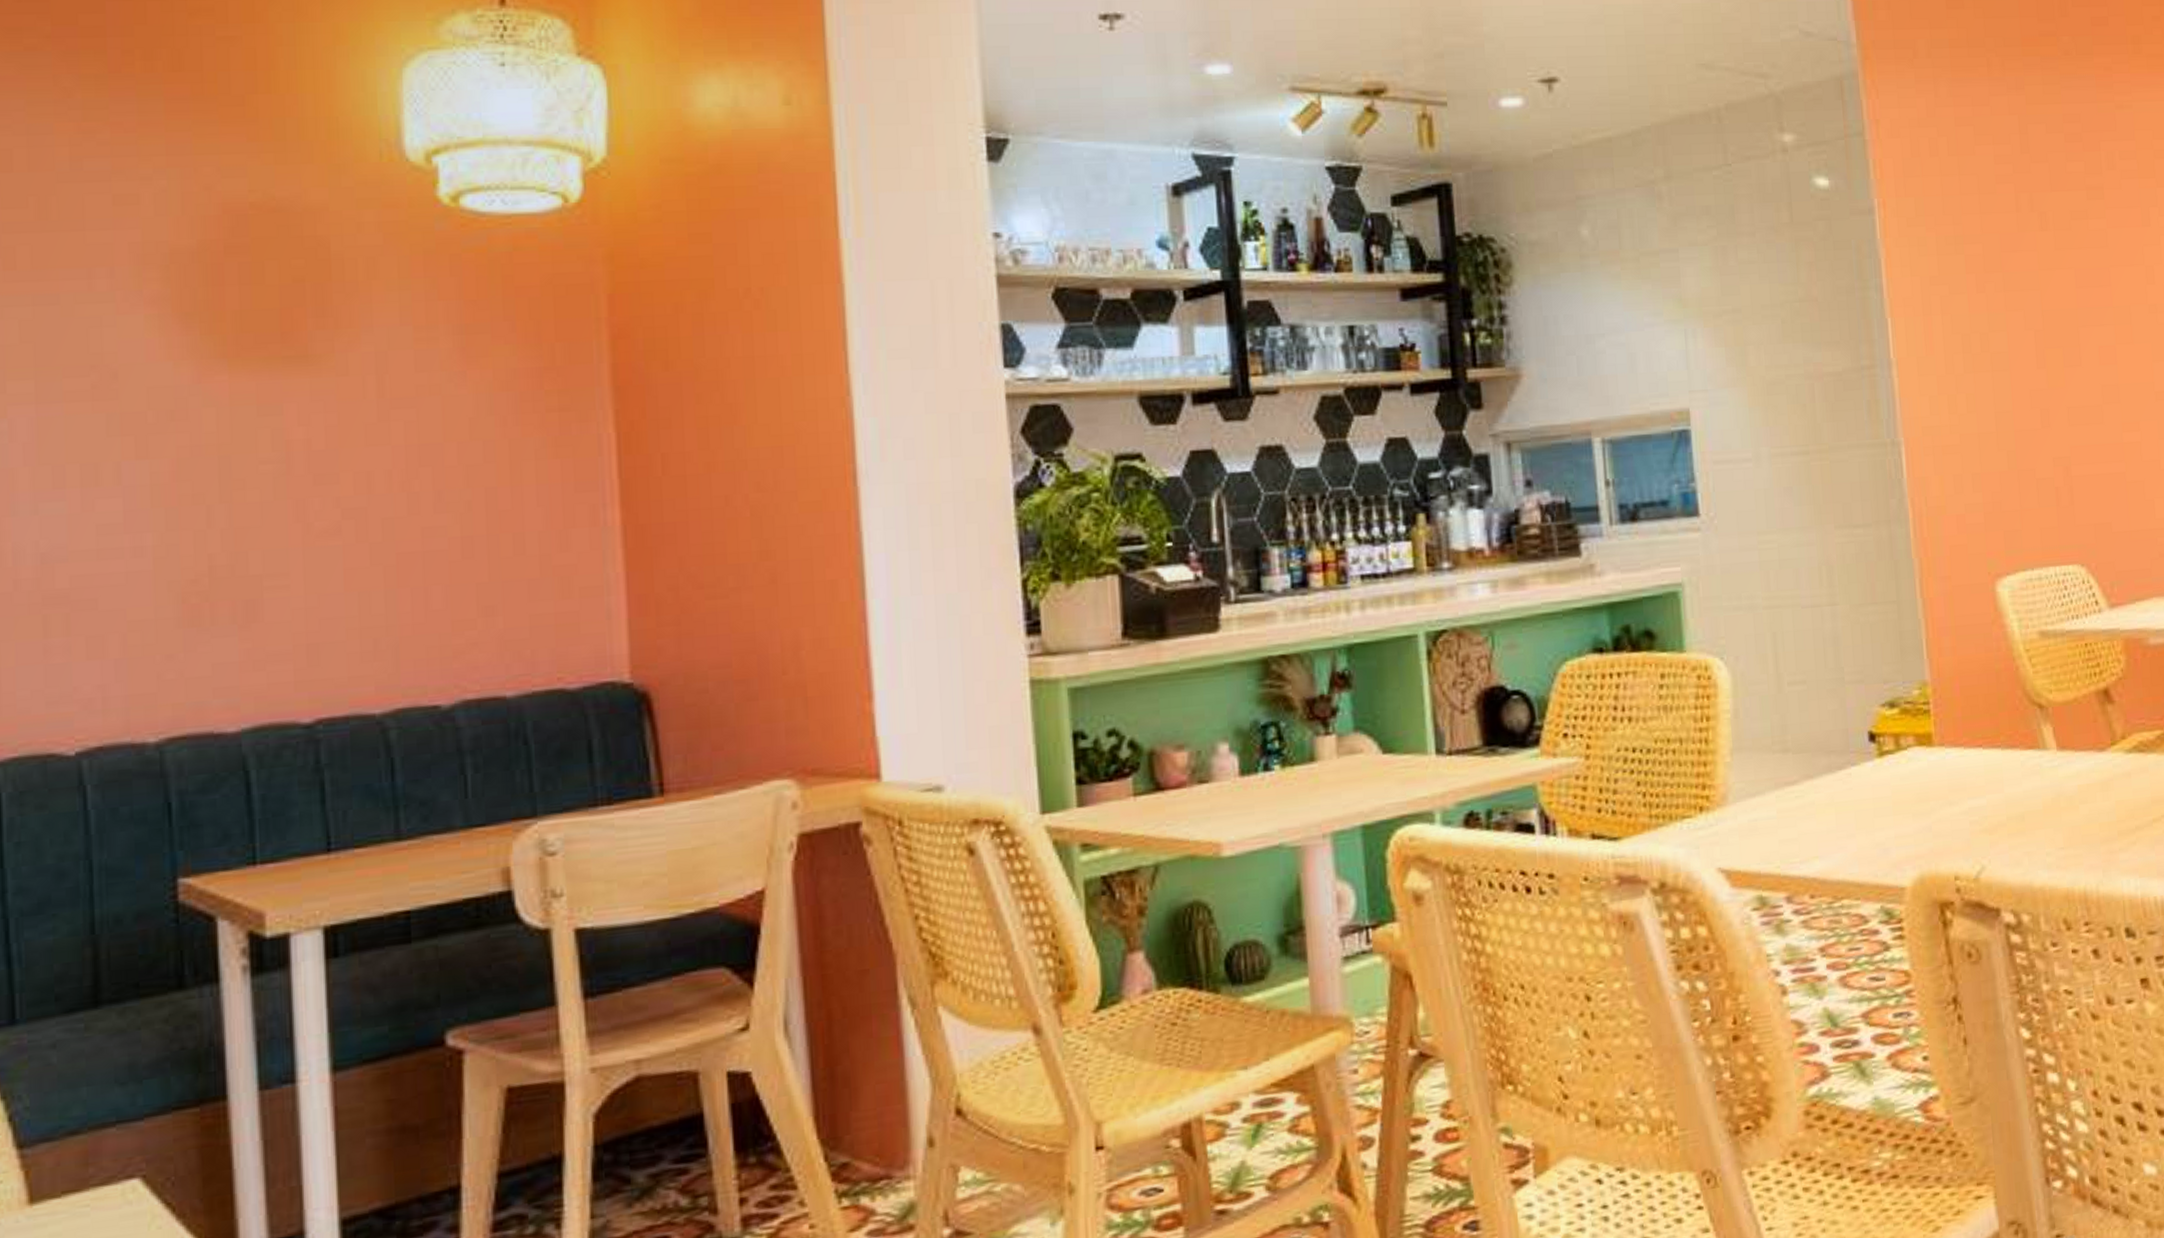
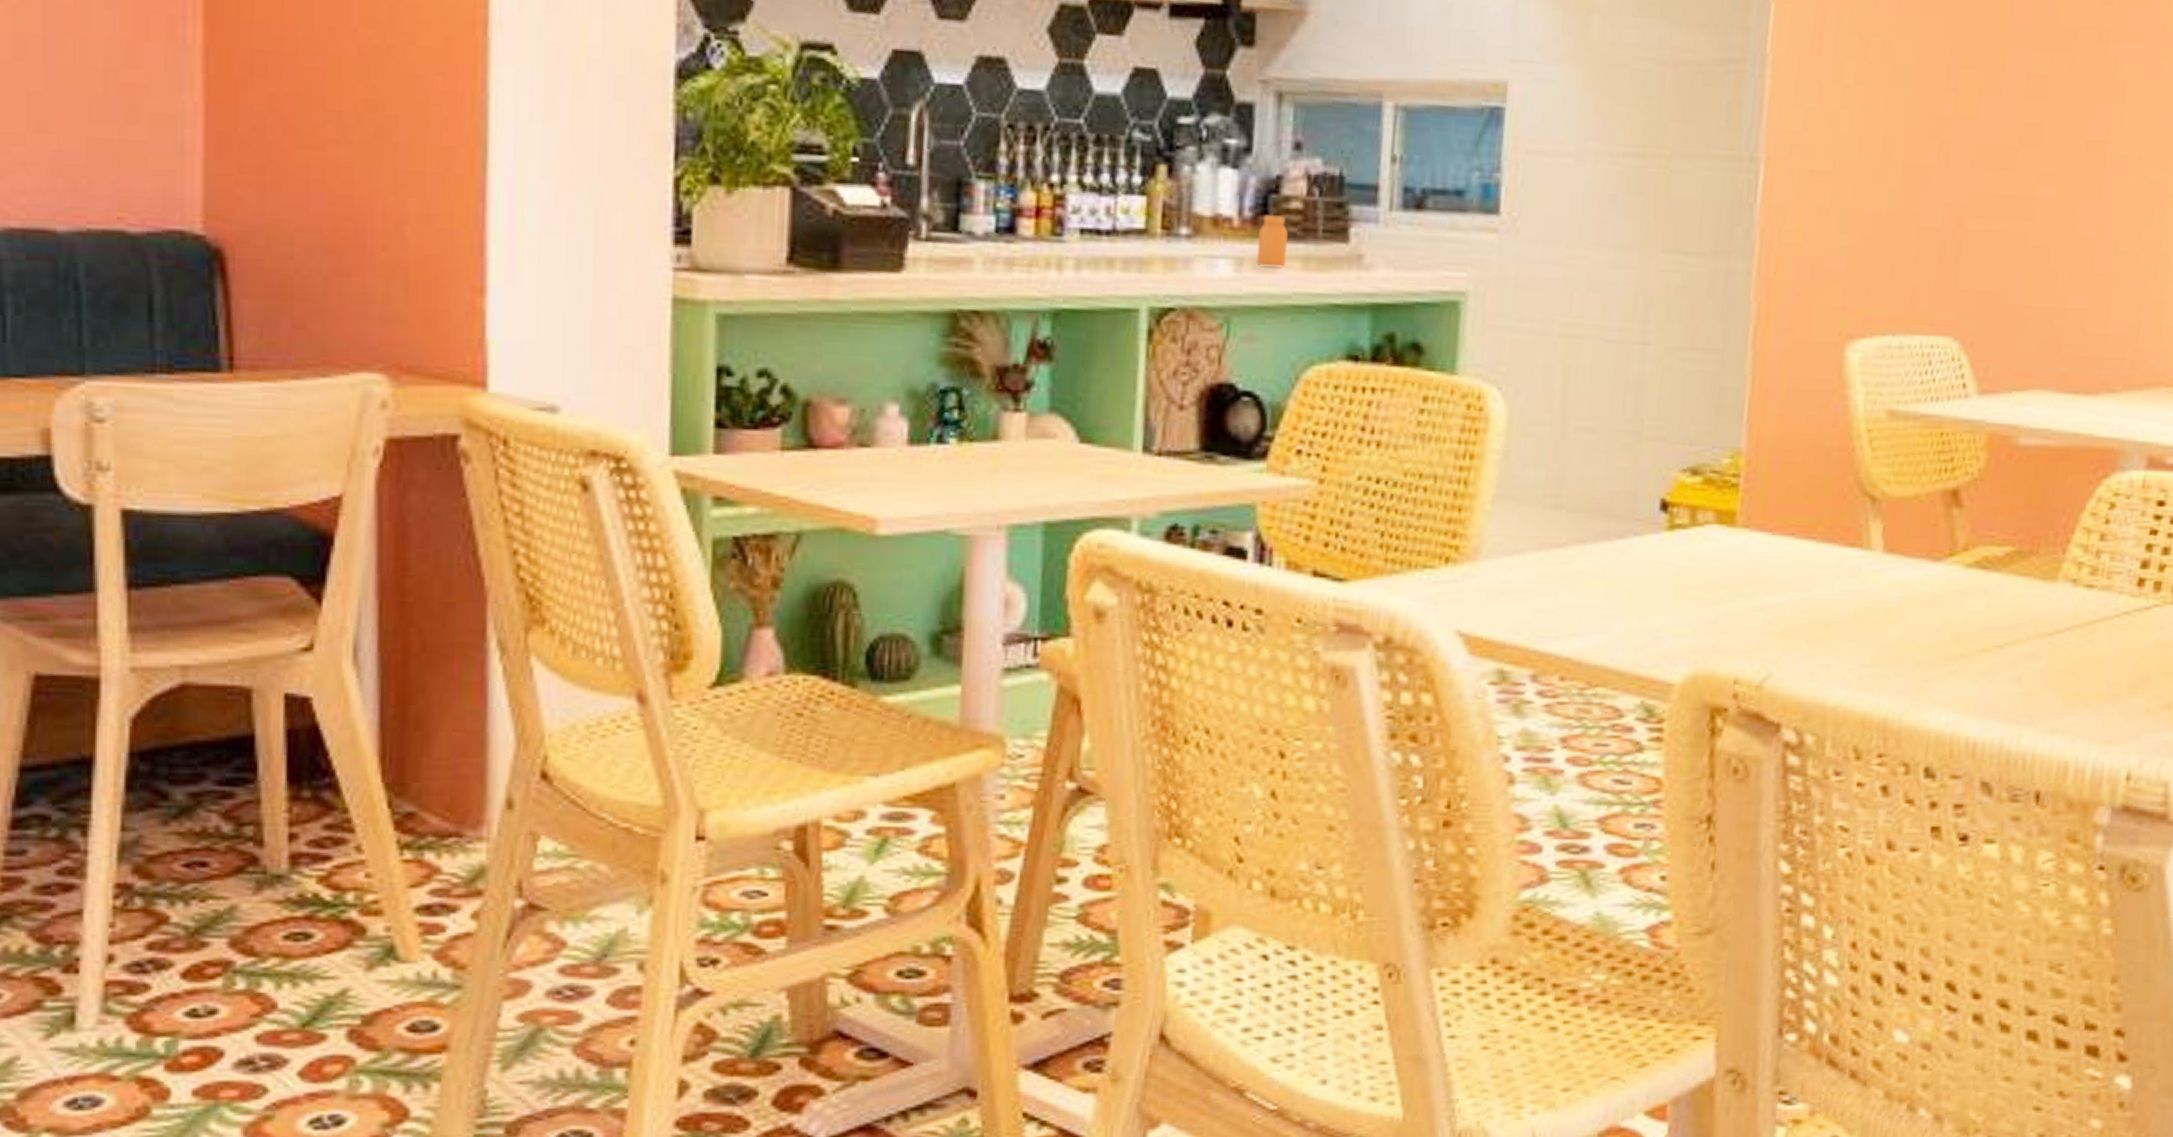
jar: none [1507,542,1532,586] -> present [1257,215,1288,269]

